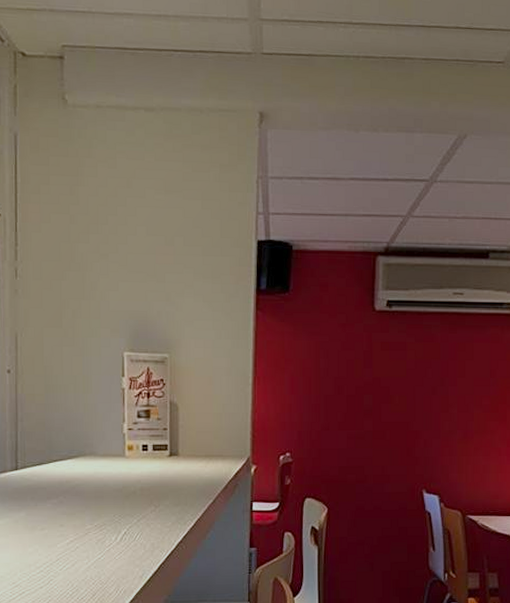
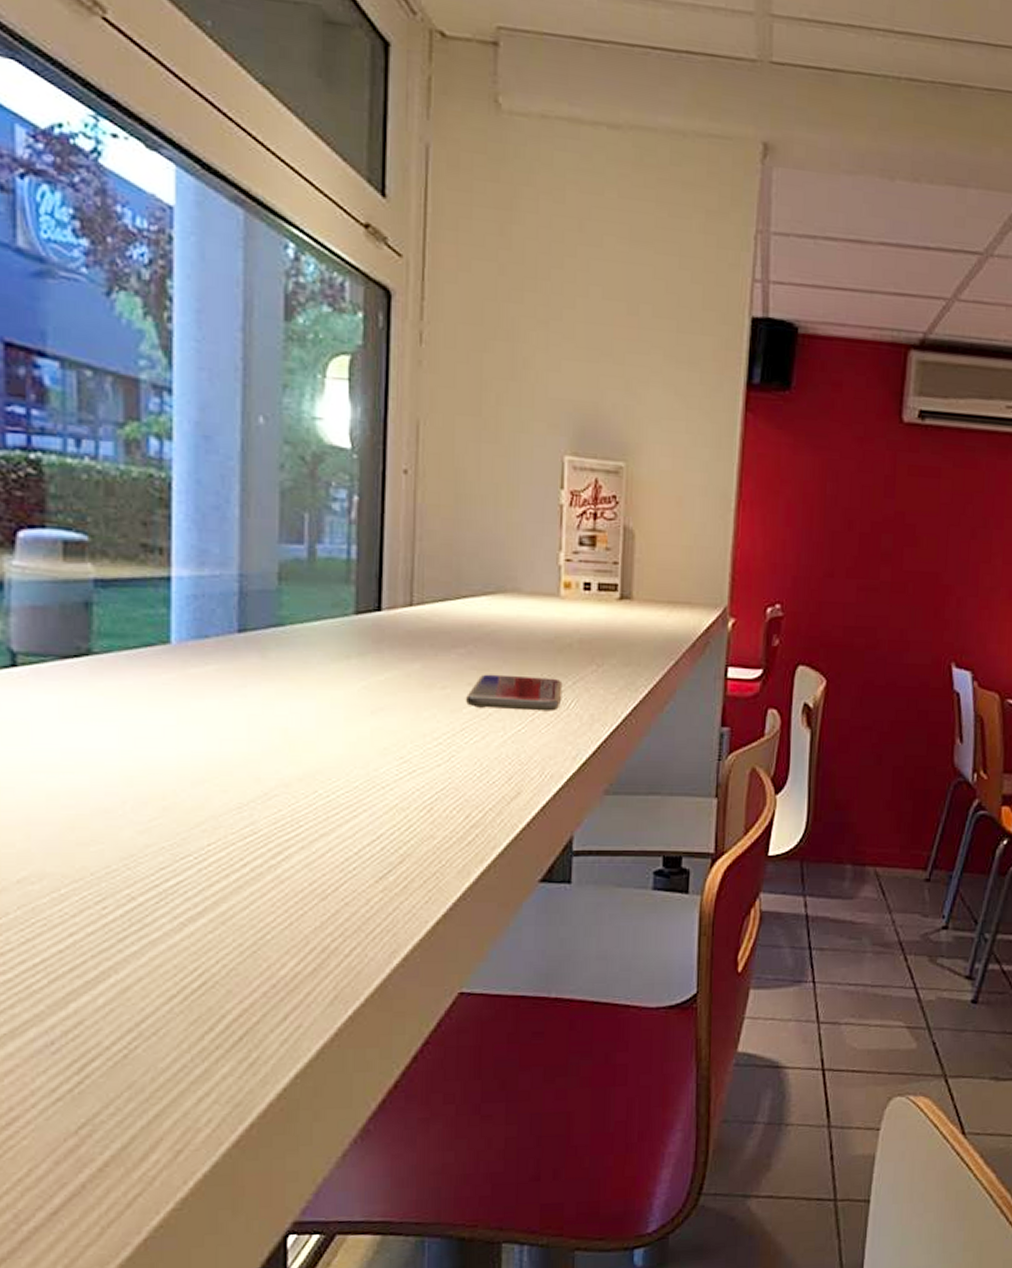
smartphone: none [58,517,130,543] -> present [465,674,563,711]

